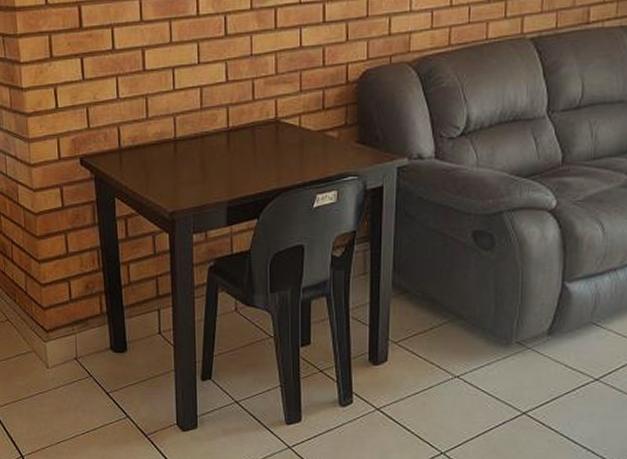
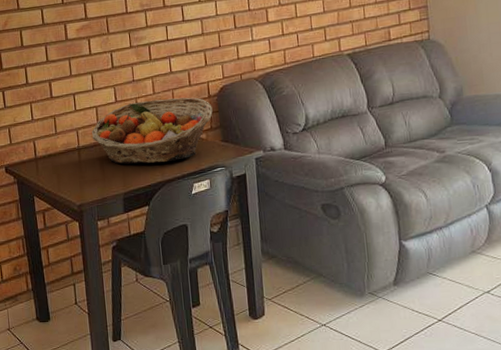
fruit basket: none [192,81,349,166] -> present [91,97,213,164]

